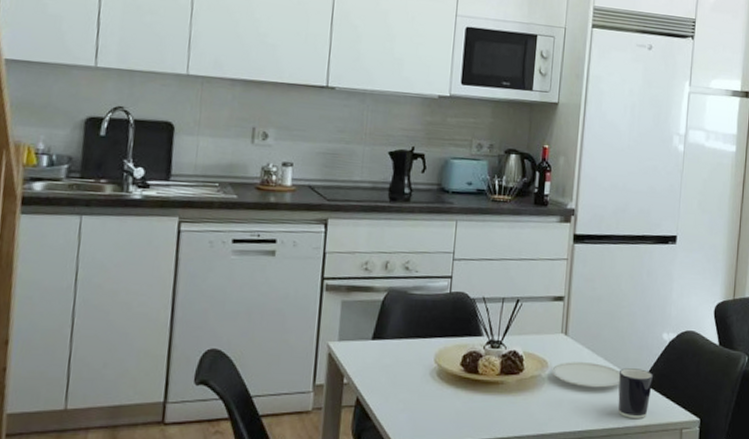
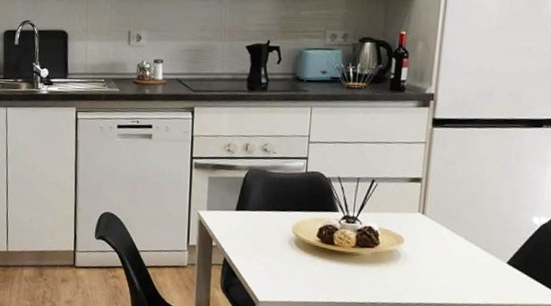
plate: present [551,362,620,388] -> none [407,239,482,266]
mug: present [617,368,654,418] -> none [478,248,521,298]

